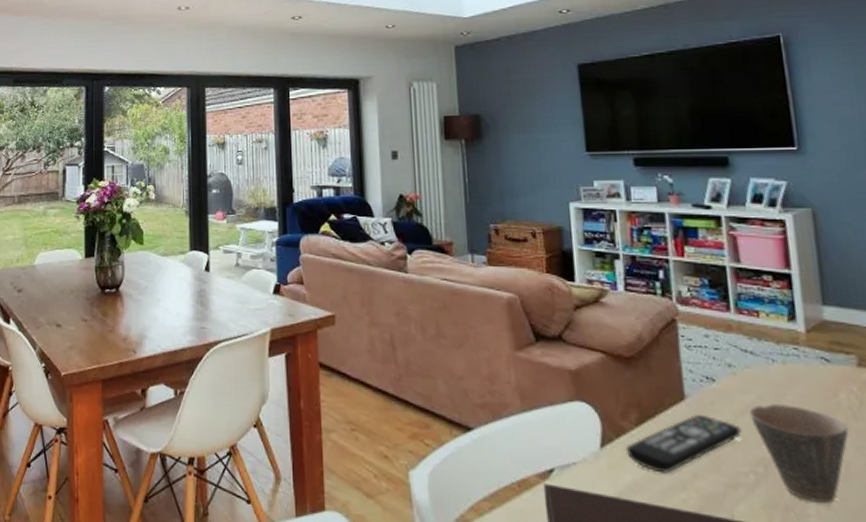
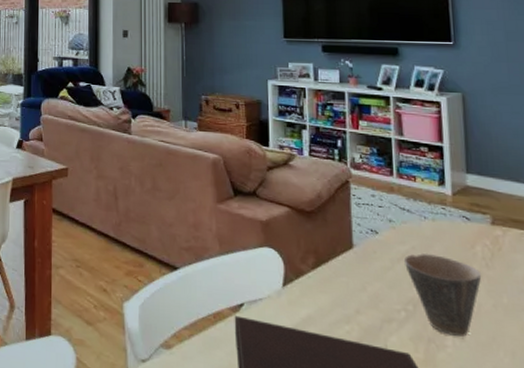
remote control: present [625,414,742,474] -> none [303,260,397,310]

